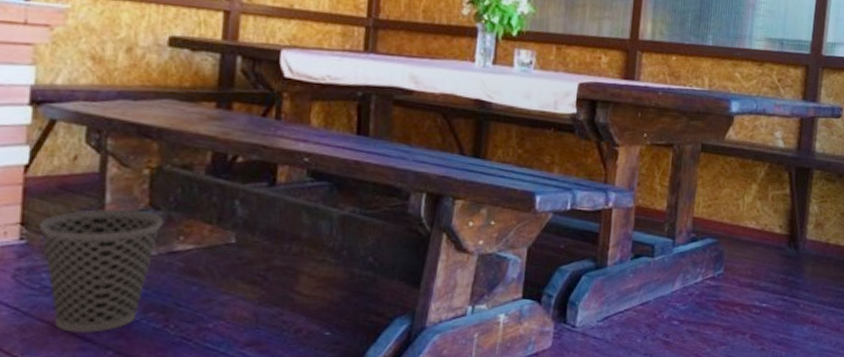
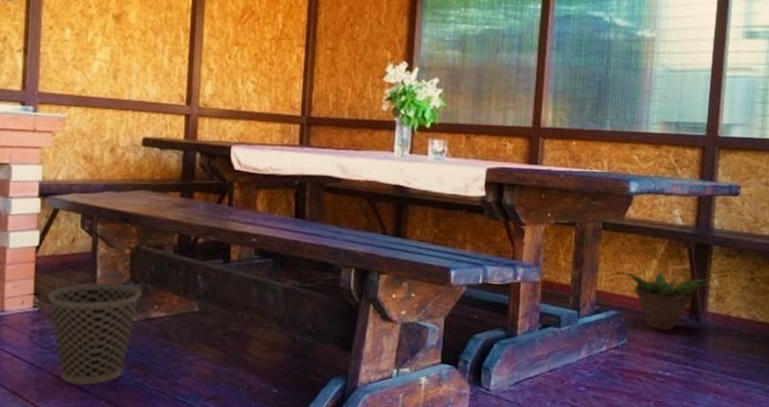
decorative plant: none [715,197,813,258] -> present [617,272,714,330]

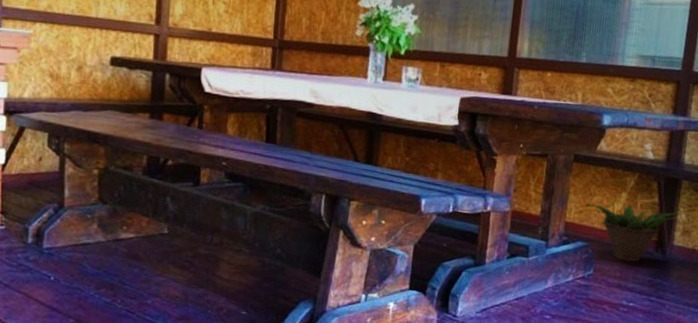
wastebasket: present [48,282,143,386] -> none [15,202,111,304]

